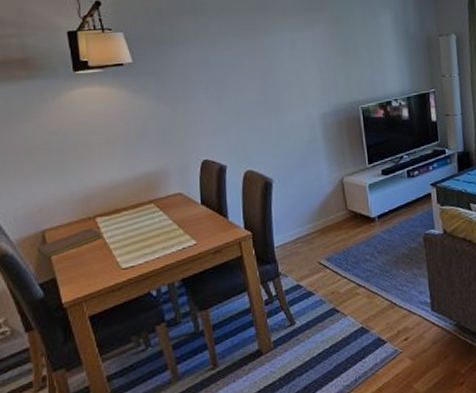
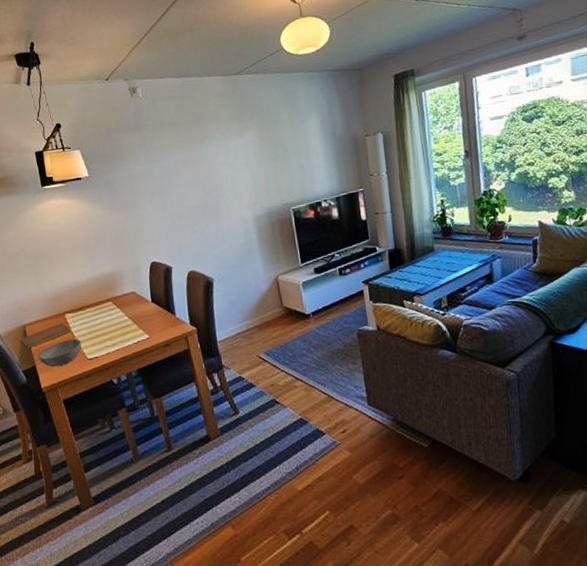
bowl: none [59,245,116,278] -> present [38,338,82,367]

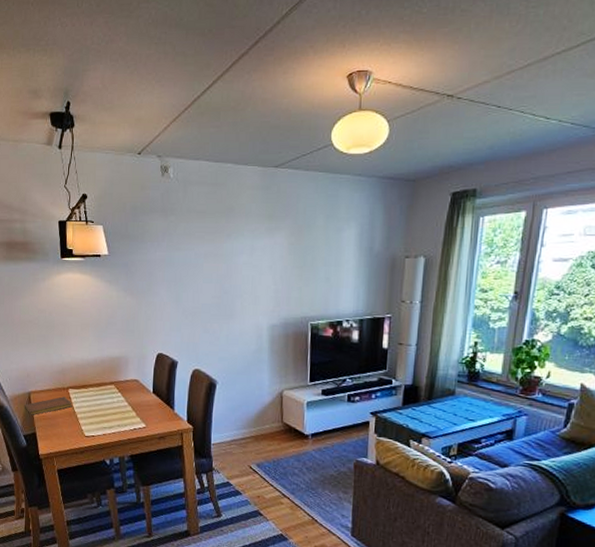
bowl: present [38,338,82,367] -> none [39,413,82,437]

